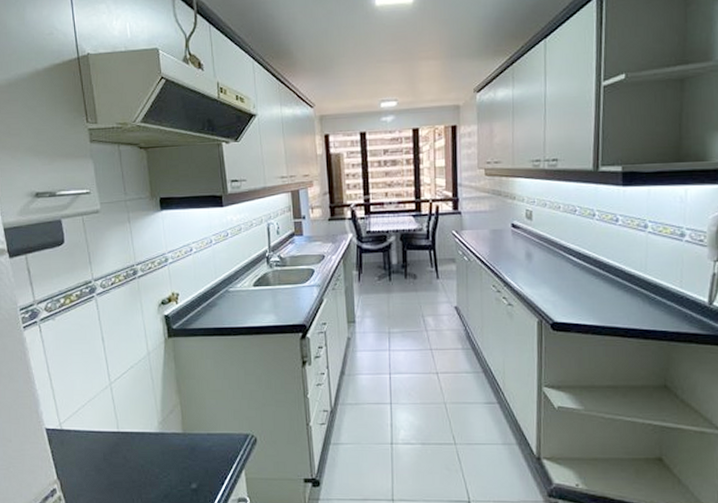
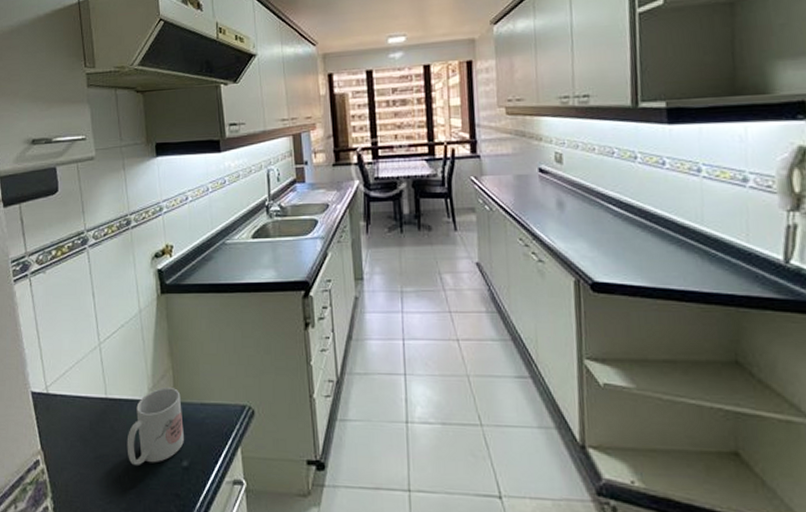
mug: none [139,421,192,489] -> present [127,387,184,465]

